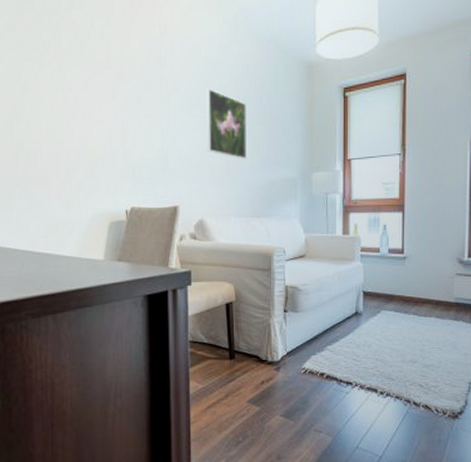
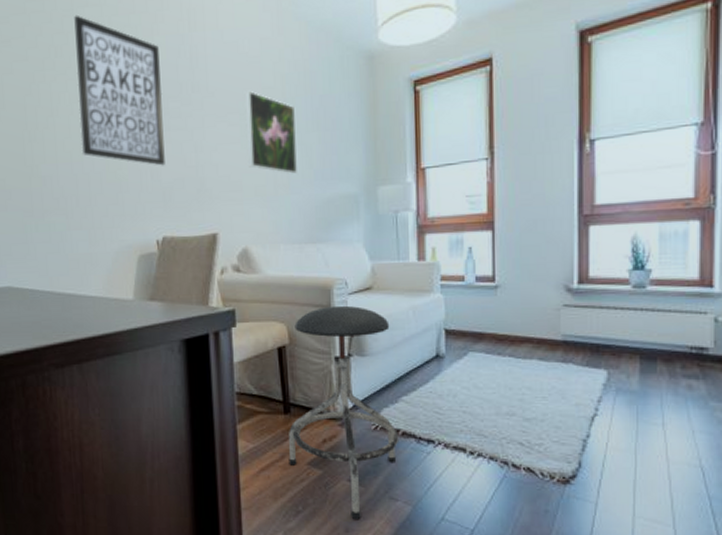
wall art: none [61,15,135,147] -> present [74,14,165,166]
stool: none [232,269,324,448] -> present [288,305,400,519]

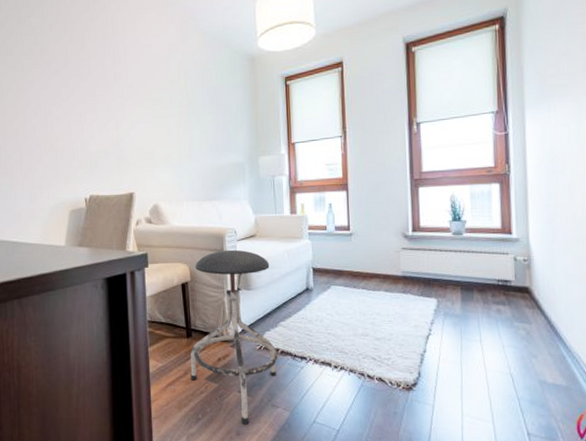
wall art: present [74,14,165,166] -> none [22,22,93,140]
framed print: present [246,90,297,174] -> none [156,82,196,147]

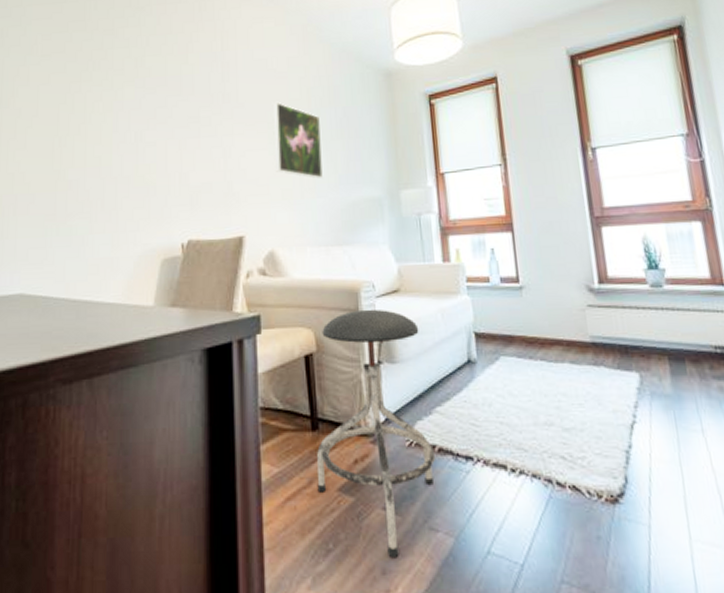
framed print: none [156,82,196,147] -> present [273,101,323,179]

